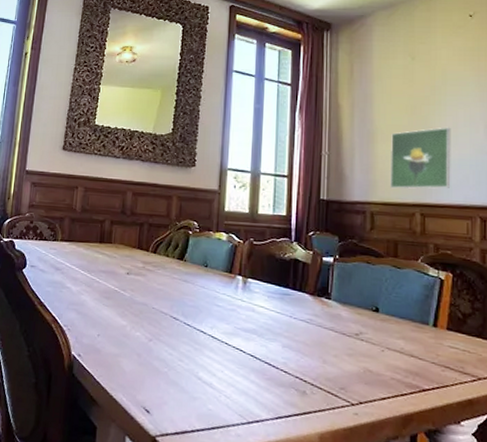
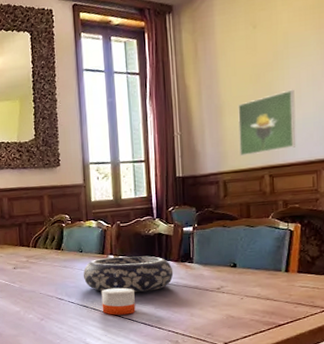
decorative bowl: none [205,277,308,326] -> present [83,256,174,292]
candle: none [222,311,261,350] -> present [101,284,136,315]

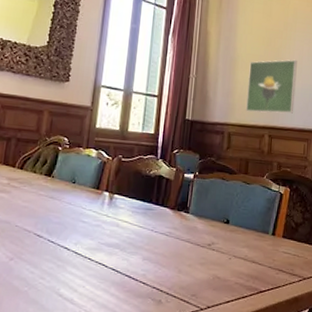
decorative bowl: present [83,256,174,292] -> none [71,193,168,239]
candle: present [101,284,136,315] -> none [85,226,124,264]

